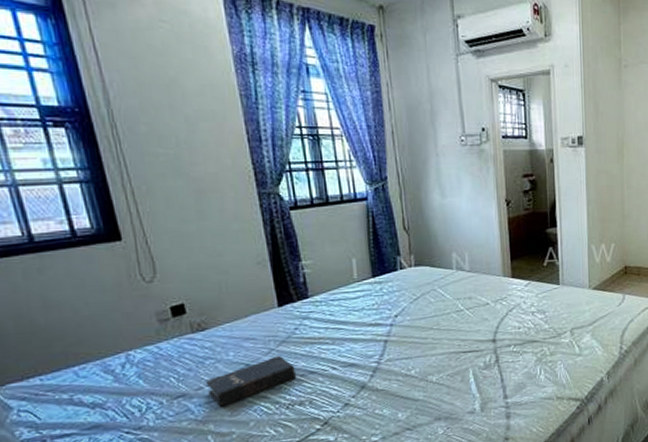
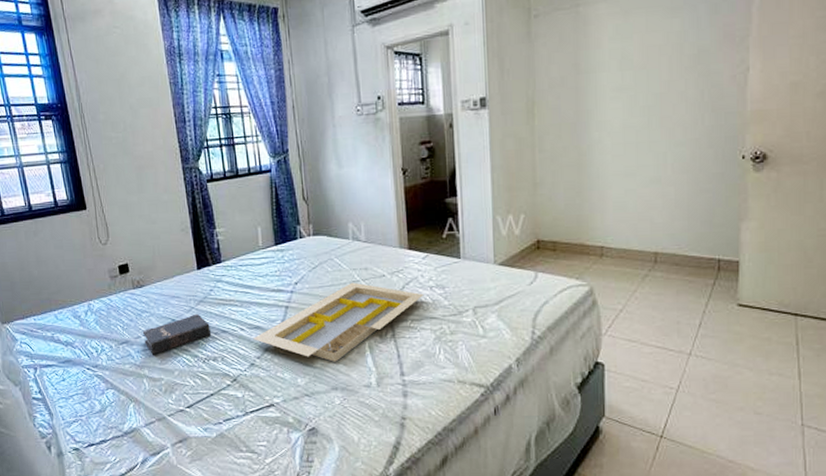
serving tray: none [347,311,527,393] -> present [253,282,424,362]

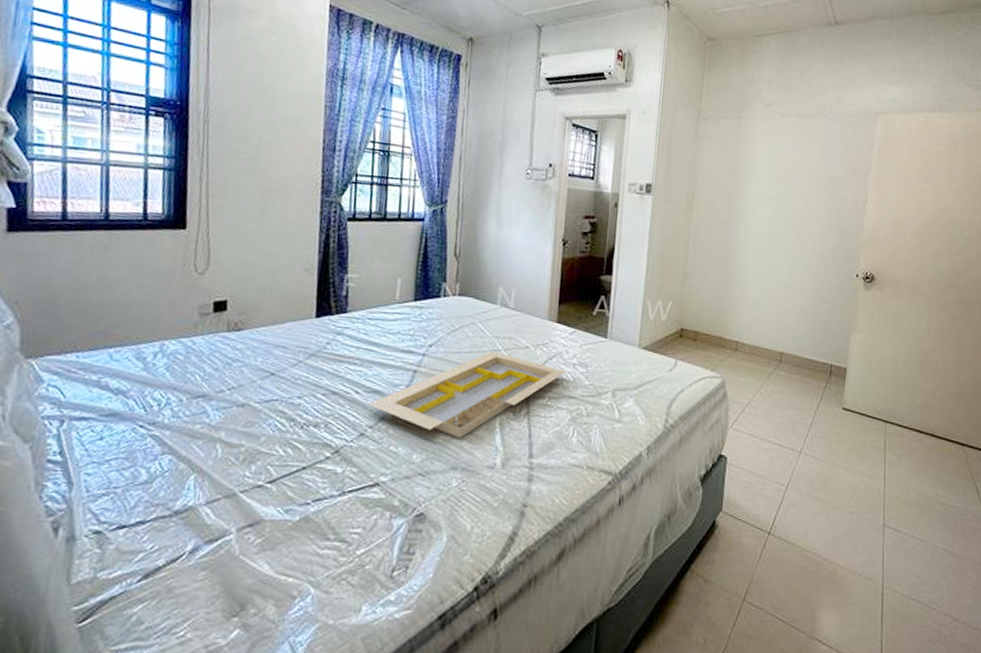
hardback book: present [142,313,211,355] -> none [228,368,318,415]

